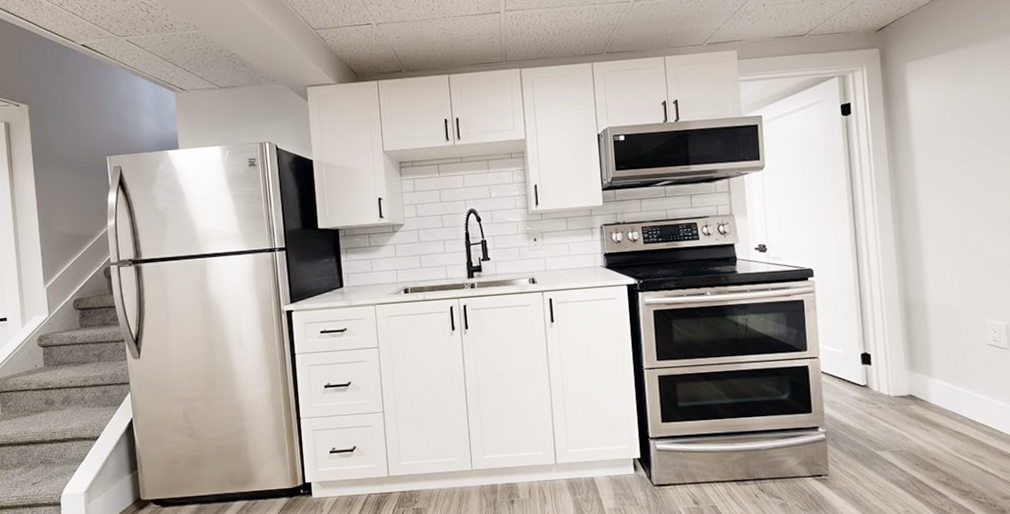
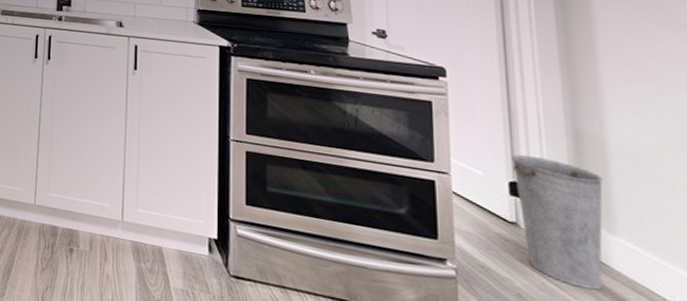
bucket: none [862,329,925,423] -> present [511,154,604,290]

